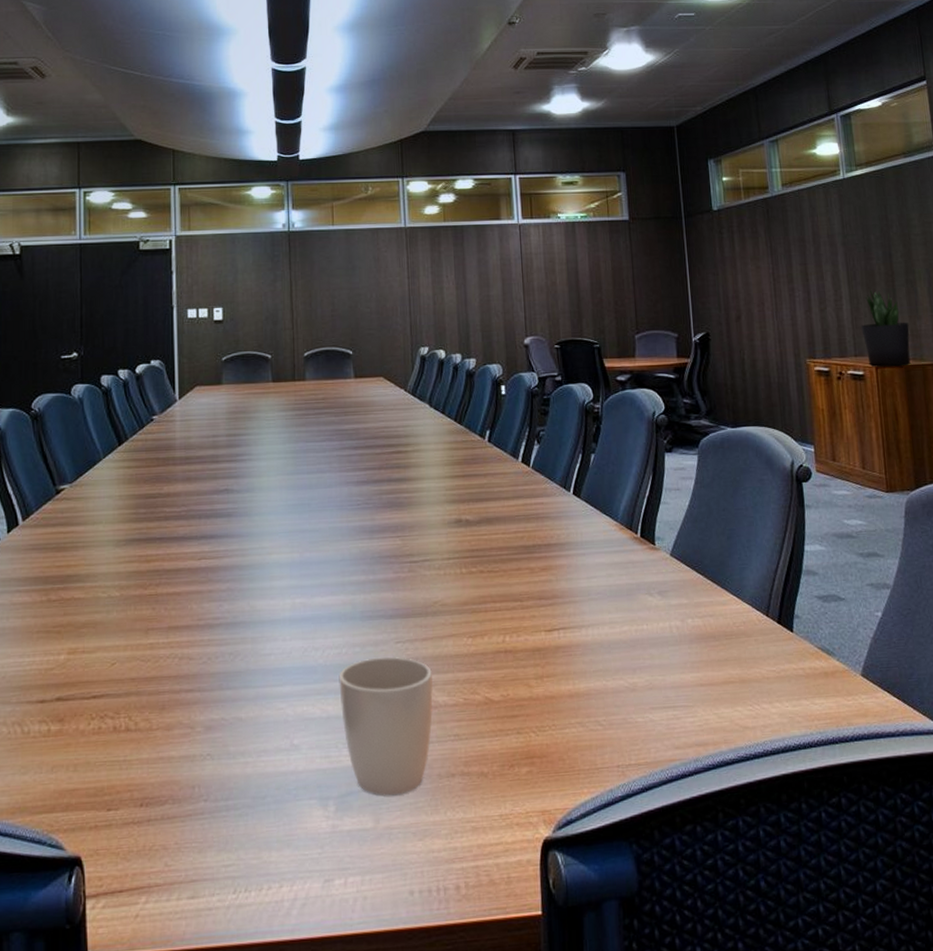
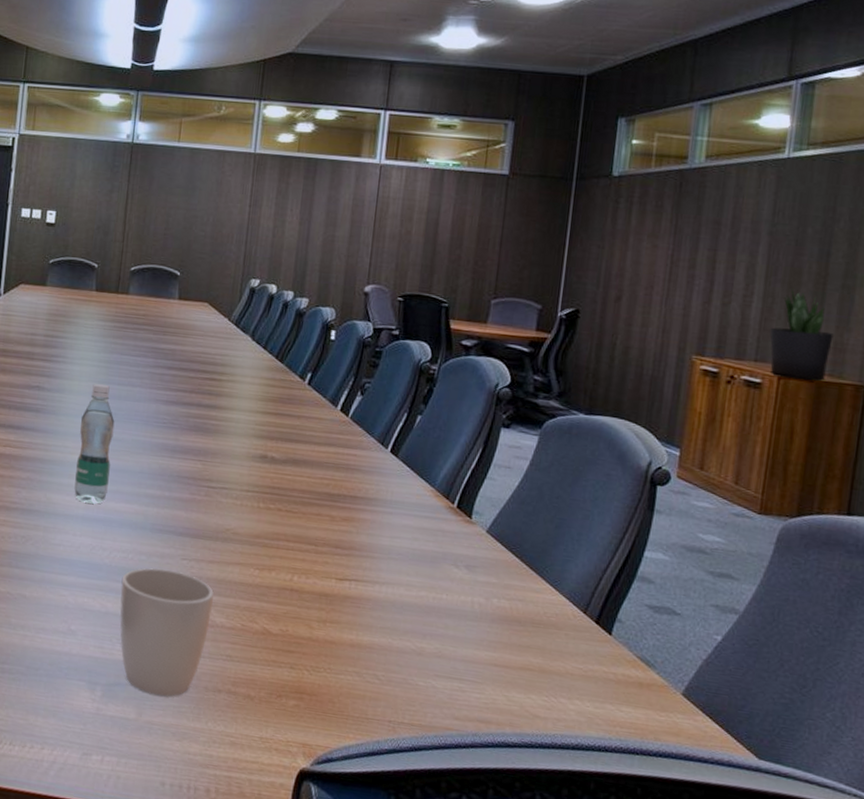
bottle: none [275,475,312,603] -> present [74,383,115,504]

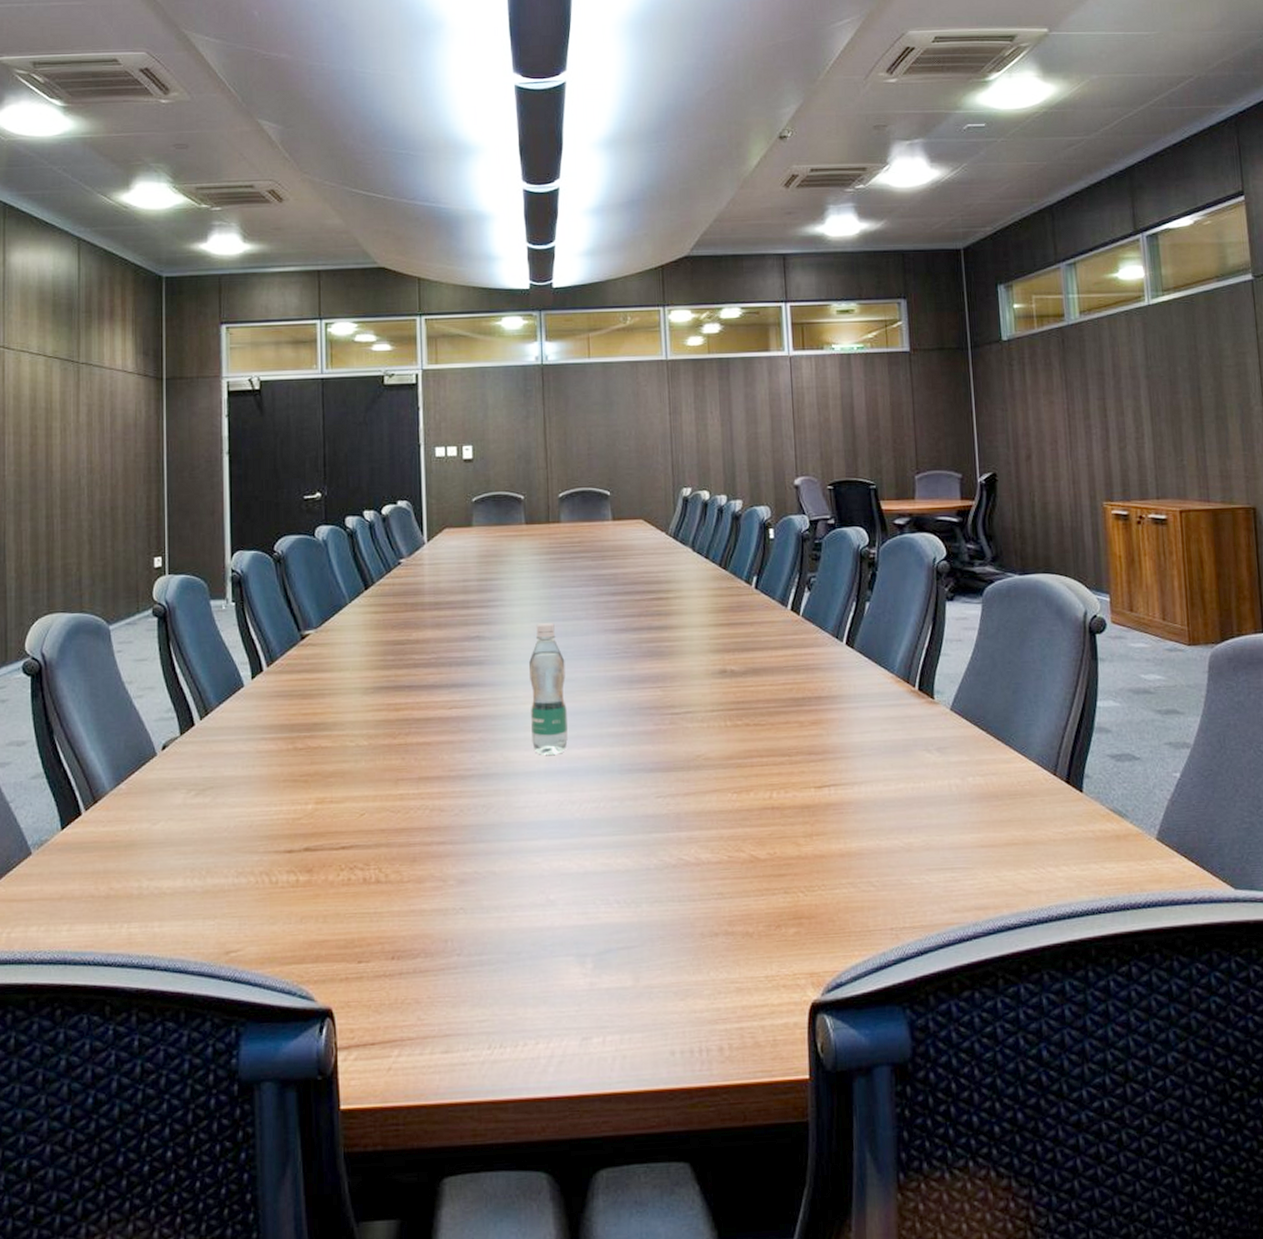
cup: present [119,568,214,697] -> none [596,811,696,954]
planter: present [769,287,834,382] -> none [1164,425,1219,511]

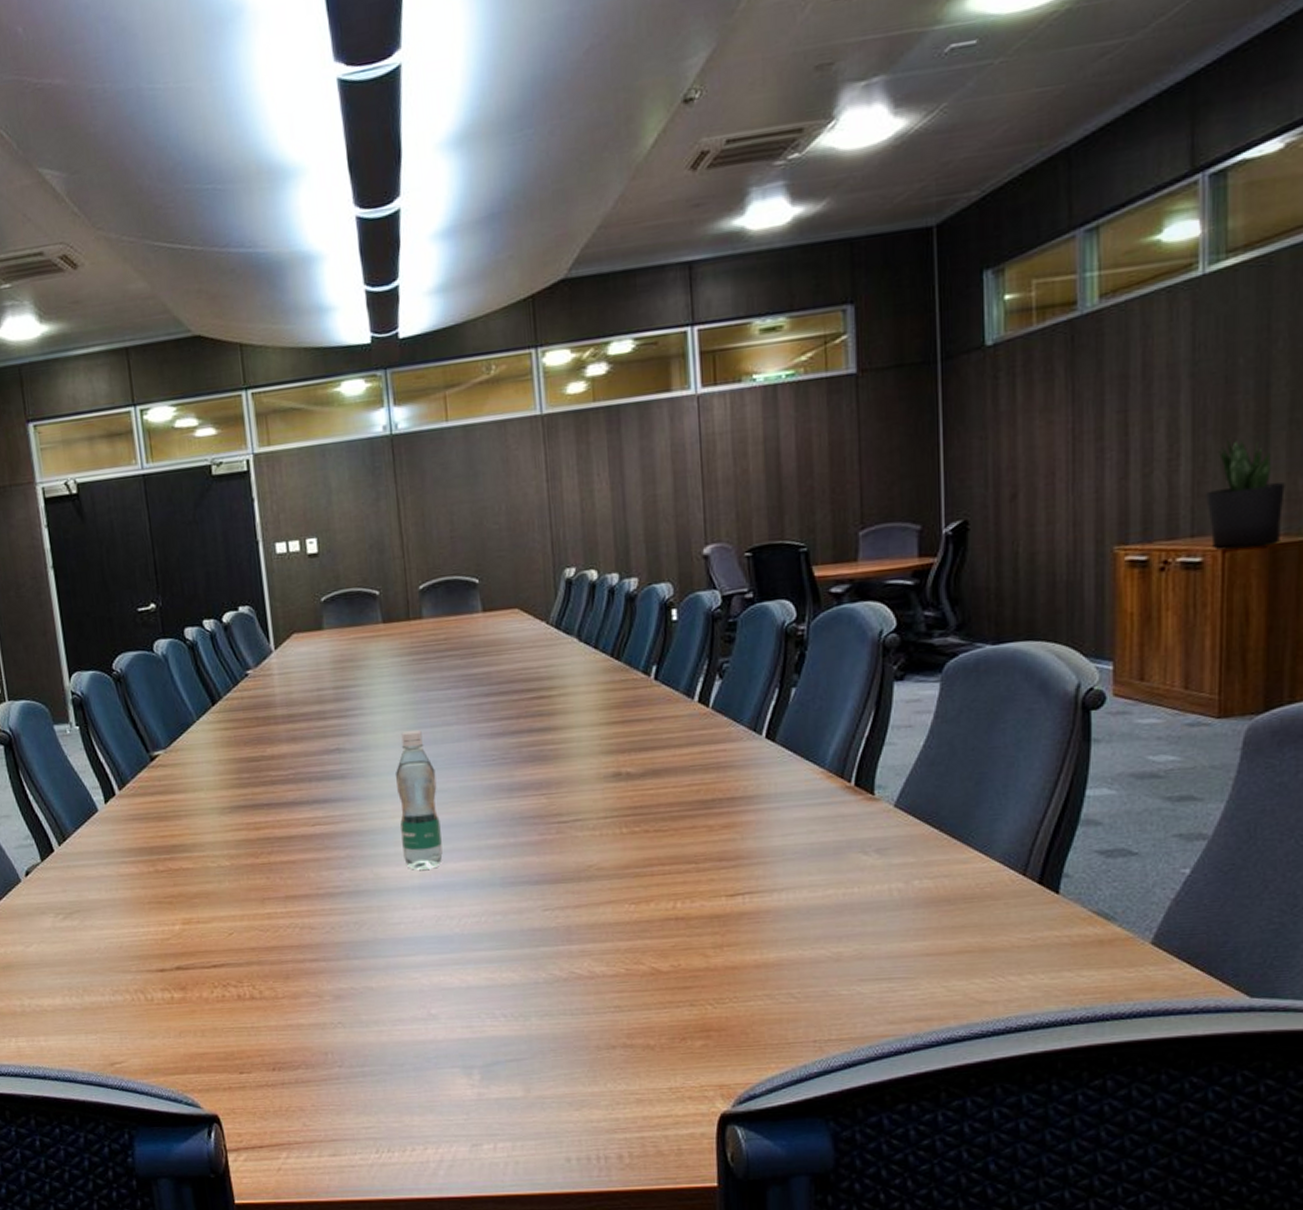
planter: none [1164,425,1219,511] -> present [1206,437,1285,551]

